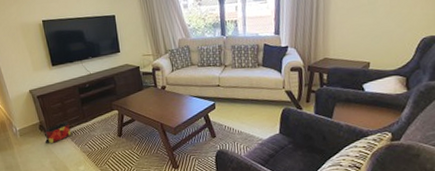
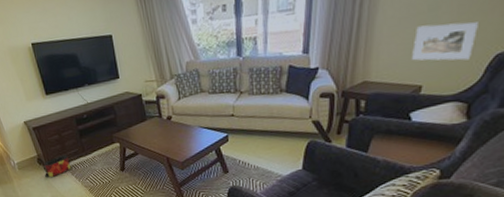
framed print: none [360,13,406,43] -> present [412,22,478,61]

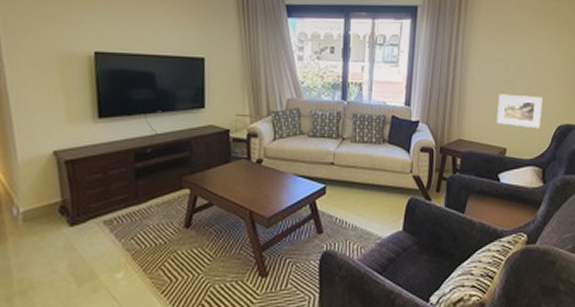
bag: present [44,155,71,178] -> none [66,202,113,236]

